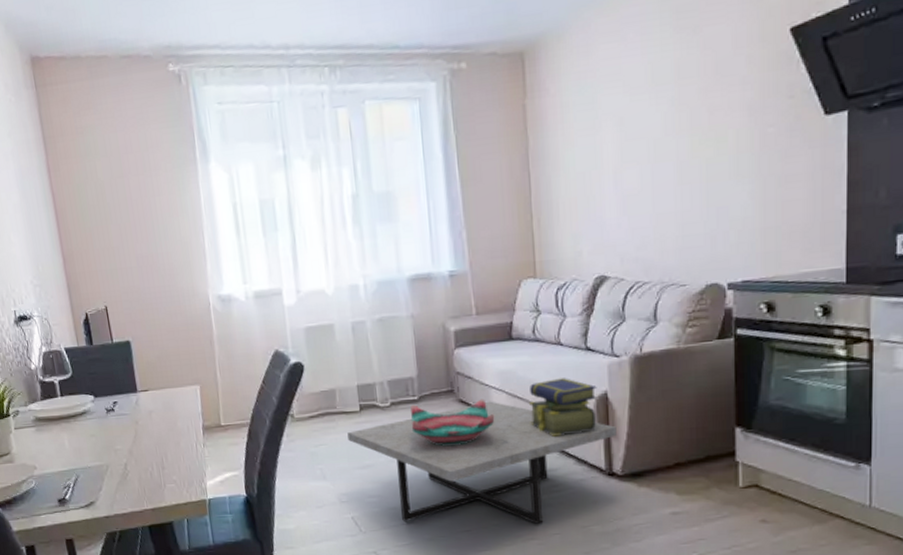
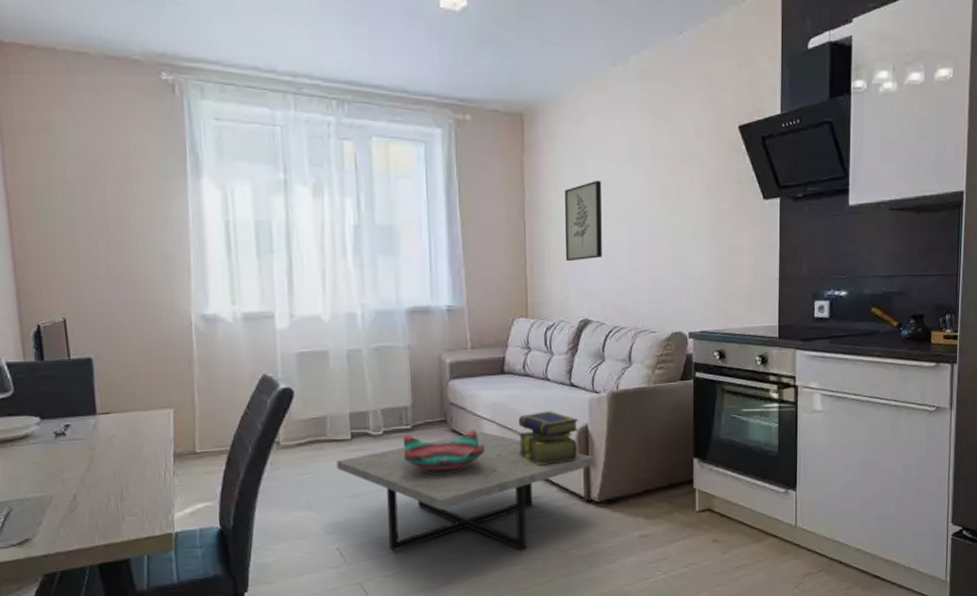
wall art: none [574,116,619,213] -> present [565,180,602,262]

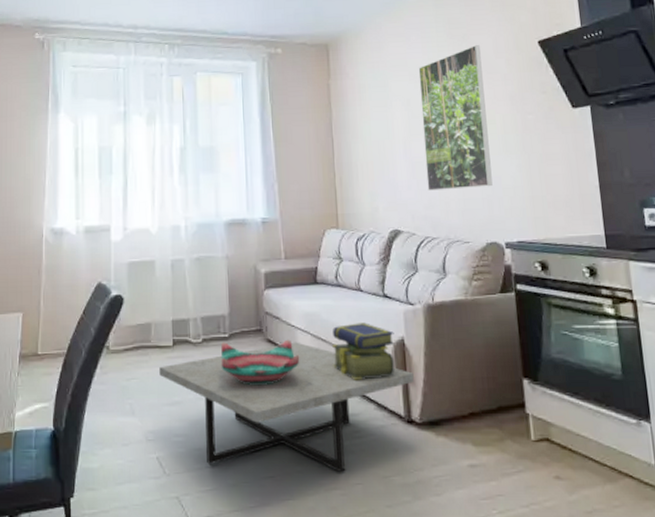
wall art: present [565,180,602,262] -> none [370,98,409,175]
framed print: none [617,126,682,280] -> present [418,45,493,191]

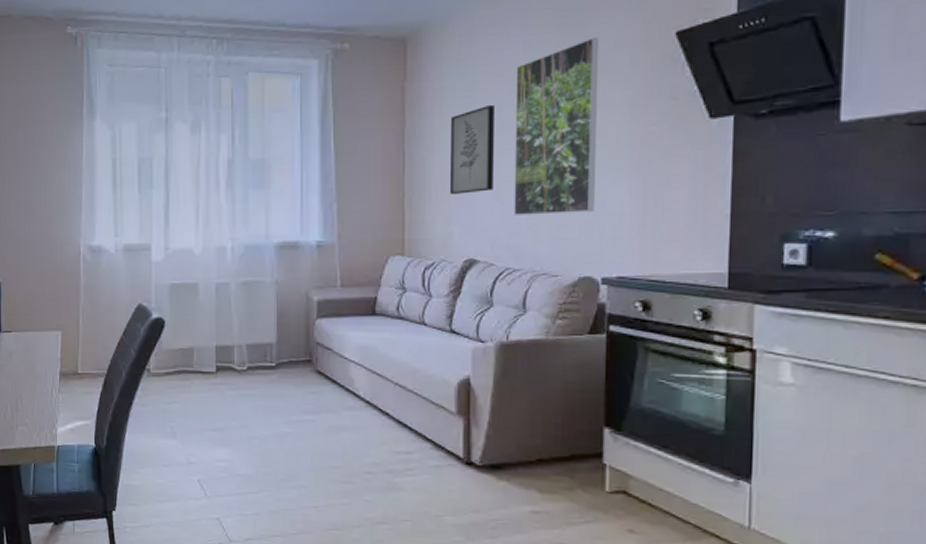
coffee table: present [159,342,414,472] -> none [202,375,477,508]
decorative bowl: present [221,339,300,385] -> none [267,371,352,417]
stack of books: present [332,323,395,380] -> none [388,358,459,418]
wall art: none [370,98,409,175] -> present [449,104,496,195]

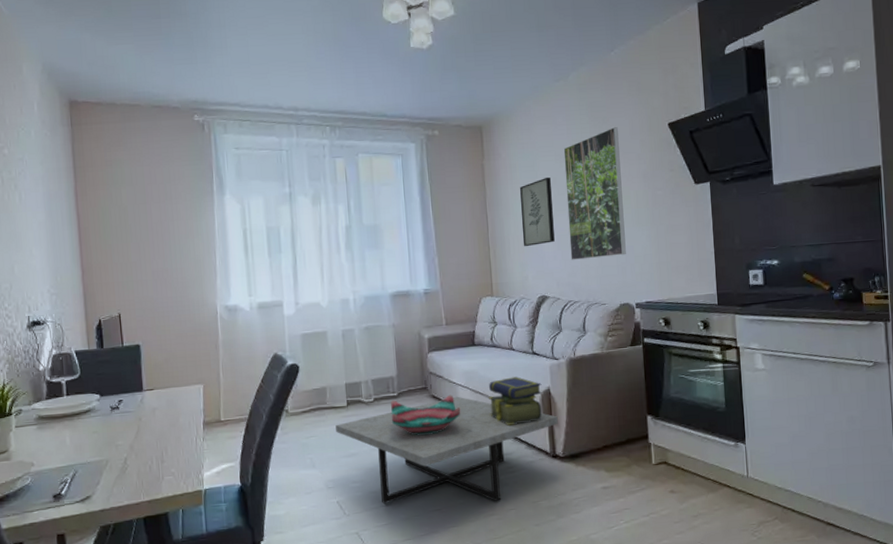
coffee table: none [202,375,477,508] -> present [335,396,558,504]
decorative bowl: none [267,371,352,417] -> present [391,394,461,435]
stack of books: none [388,358,459,418] -> present [489,377,542,426]

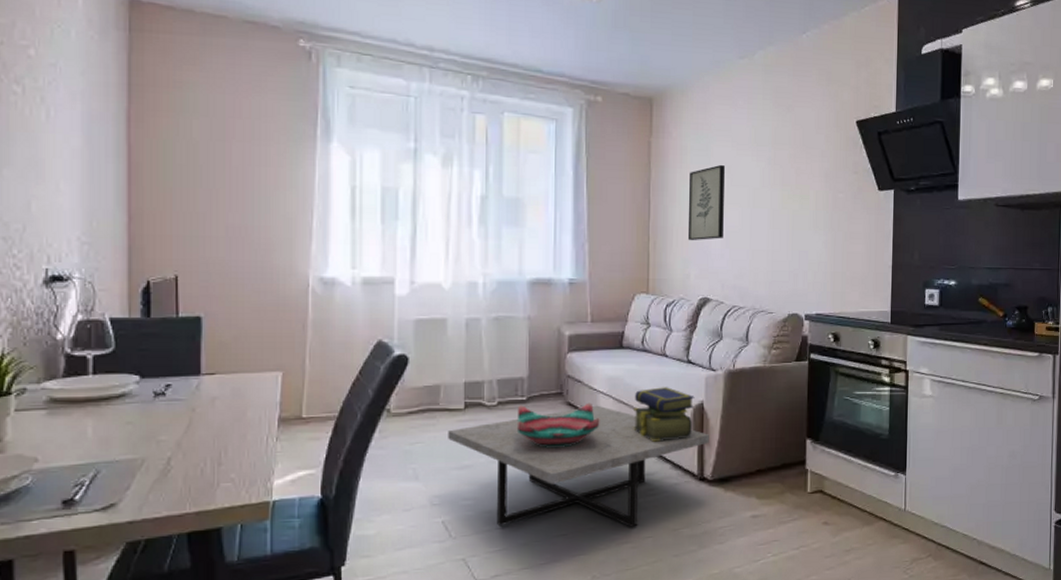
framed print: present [563,127,626,260] -> none [739,118,803,261]

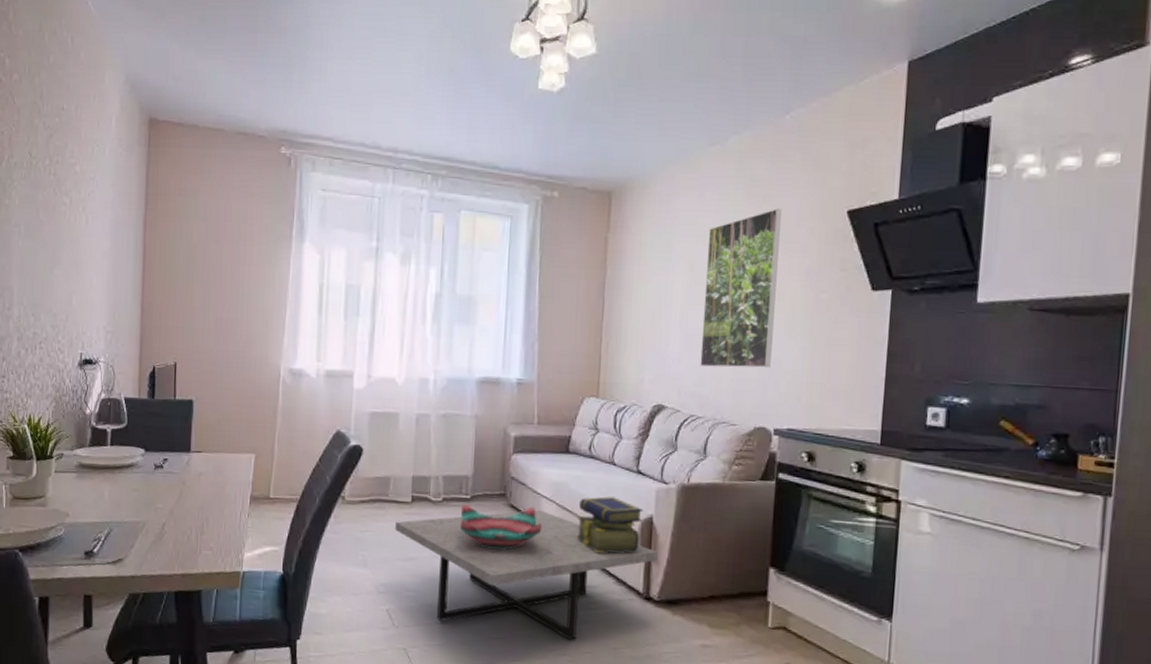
wall art: present [687,164,726,241] -> none [643,261,689,344]
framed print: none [739,118,803,261] -> present [700,209,781,368]

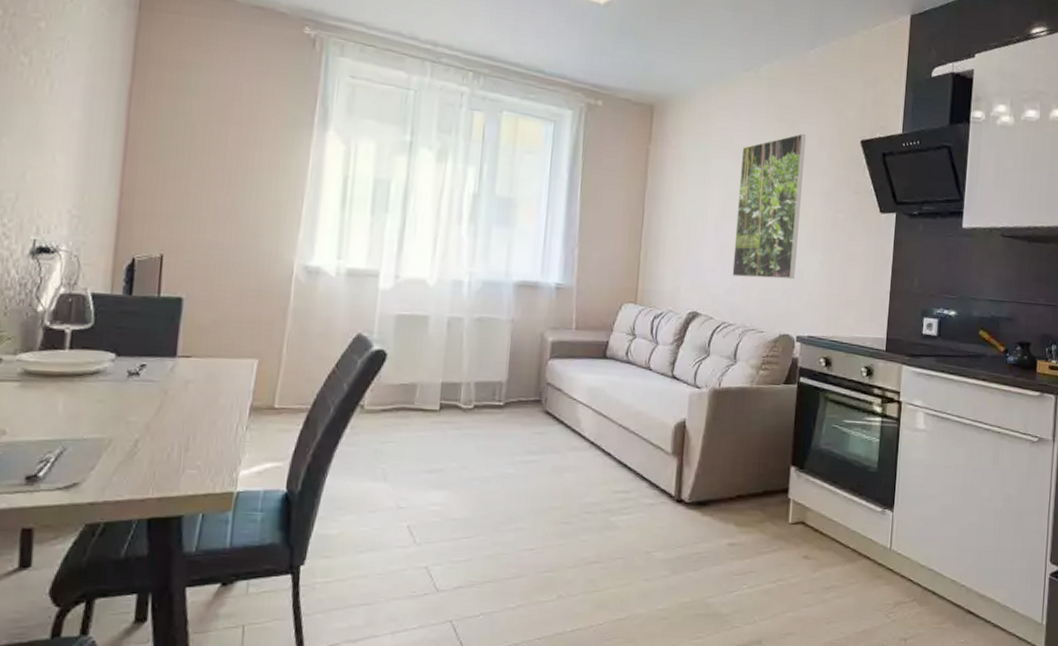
coffee table: present [395,510,658,640] -> none [420,415,690,546]
decorative bowl: present [461,503,543,550] -> none [492,410,578,457]
stack of books: present [576,496,644,554] -> none [611,401,677,458]

